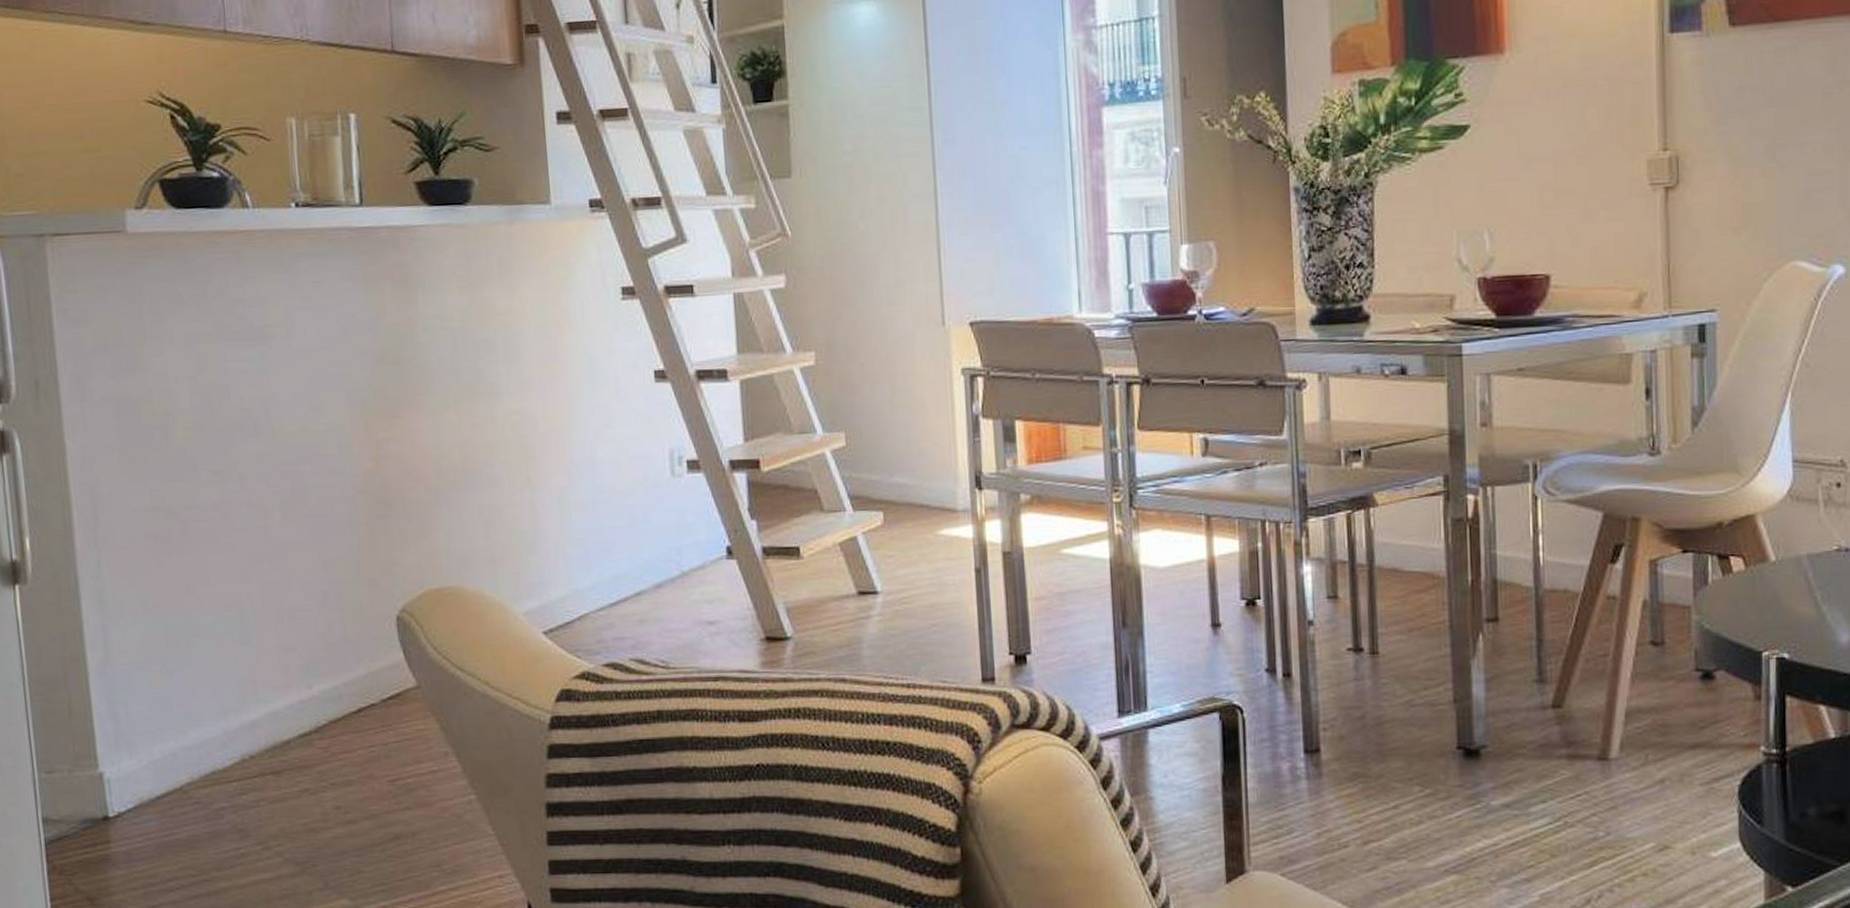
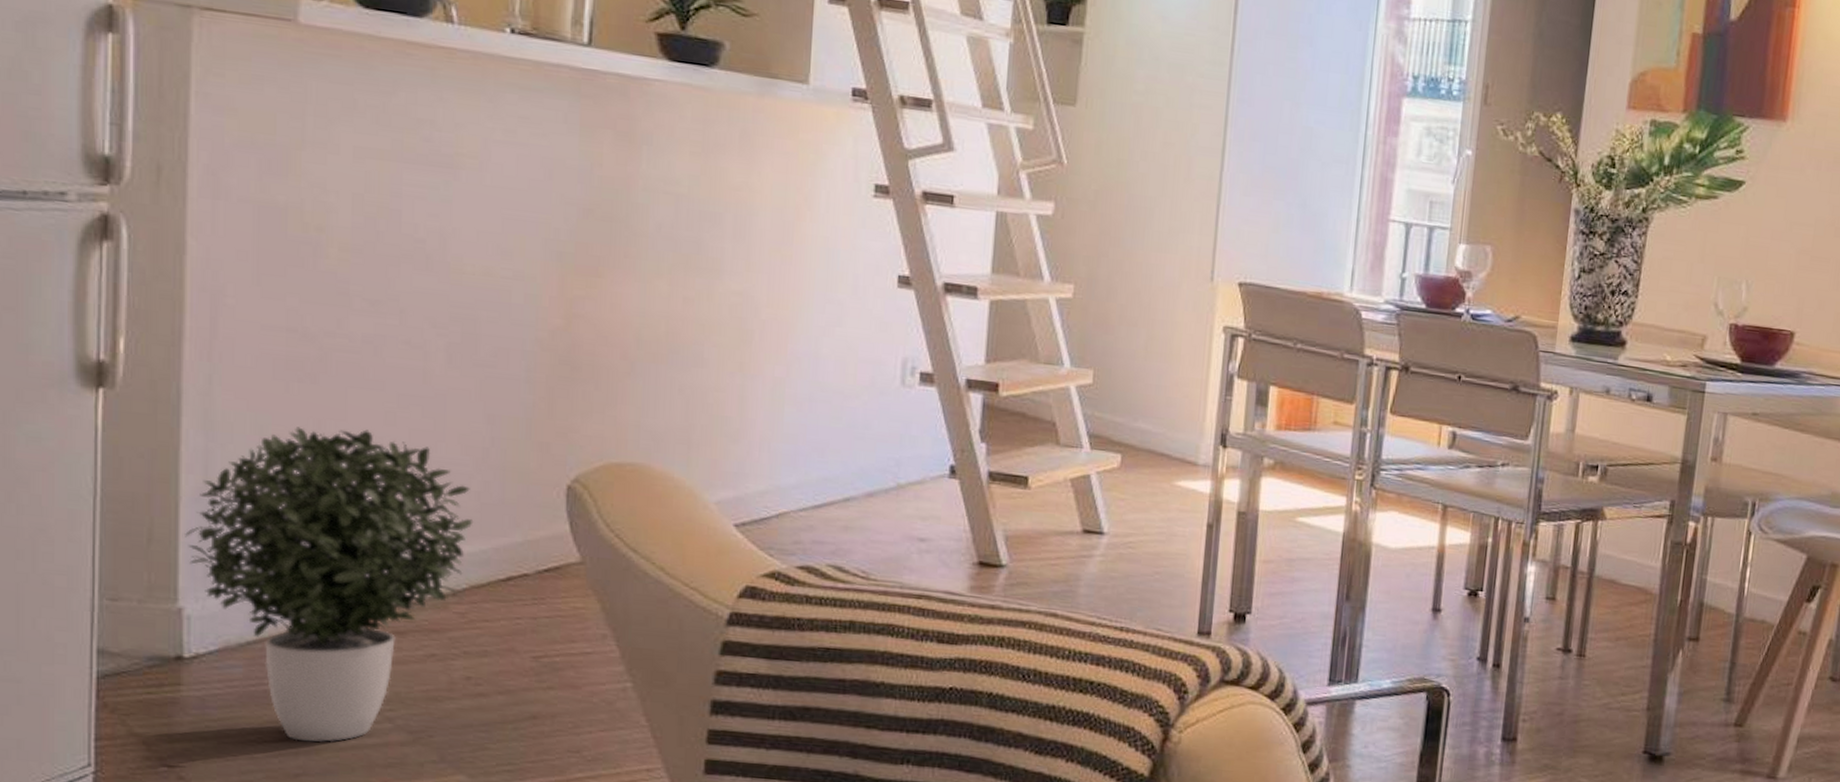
potted plant: none [96,589,324,883] -> present [185,427,474,742]

